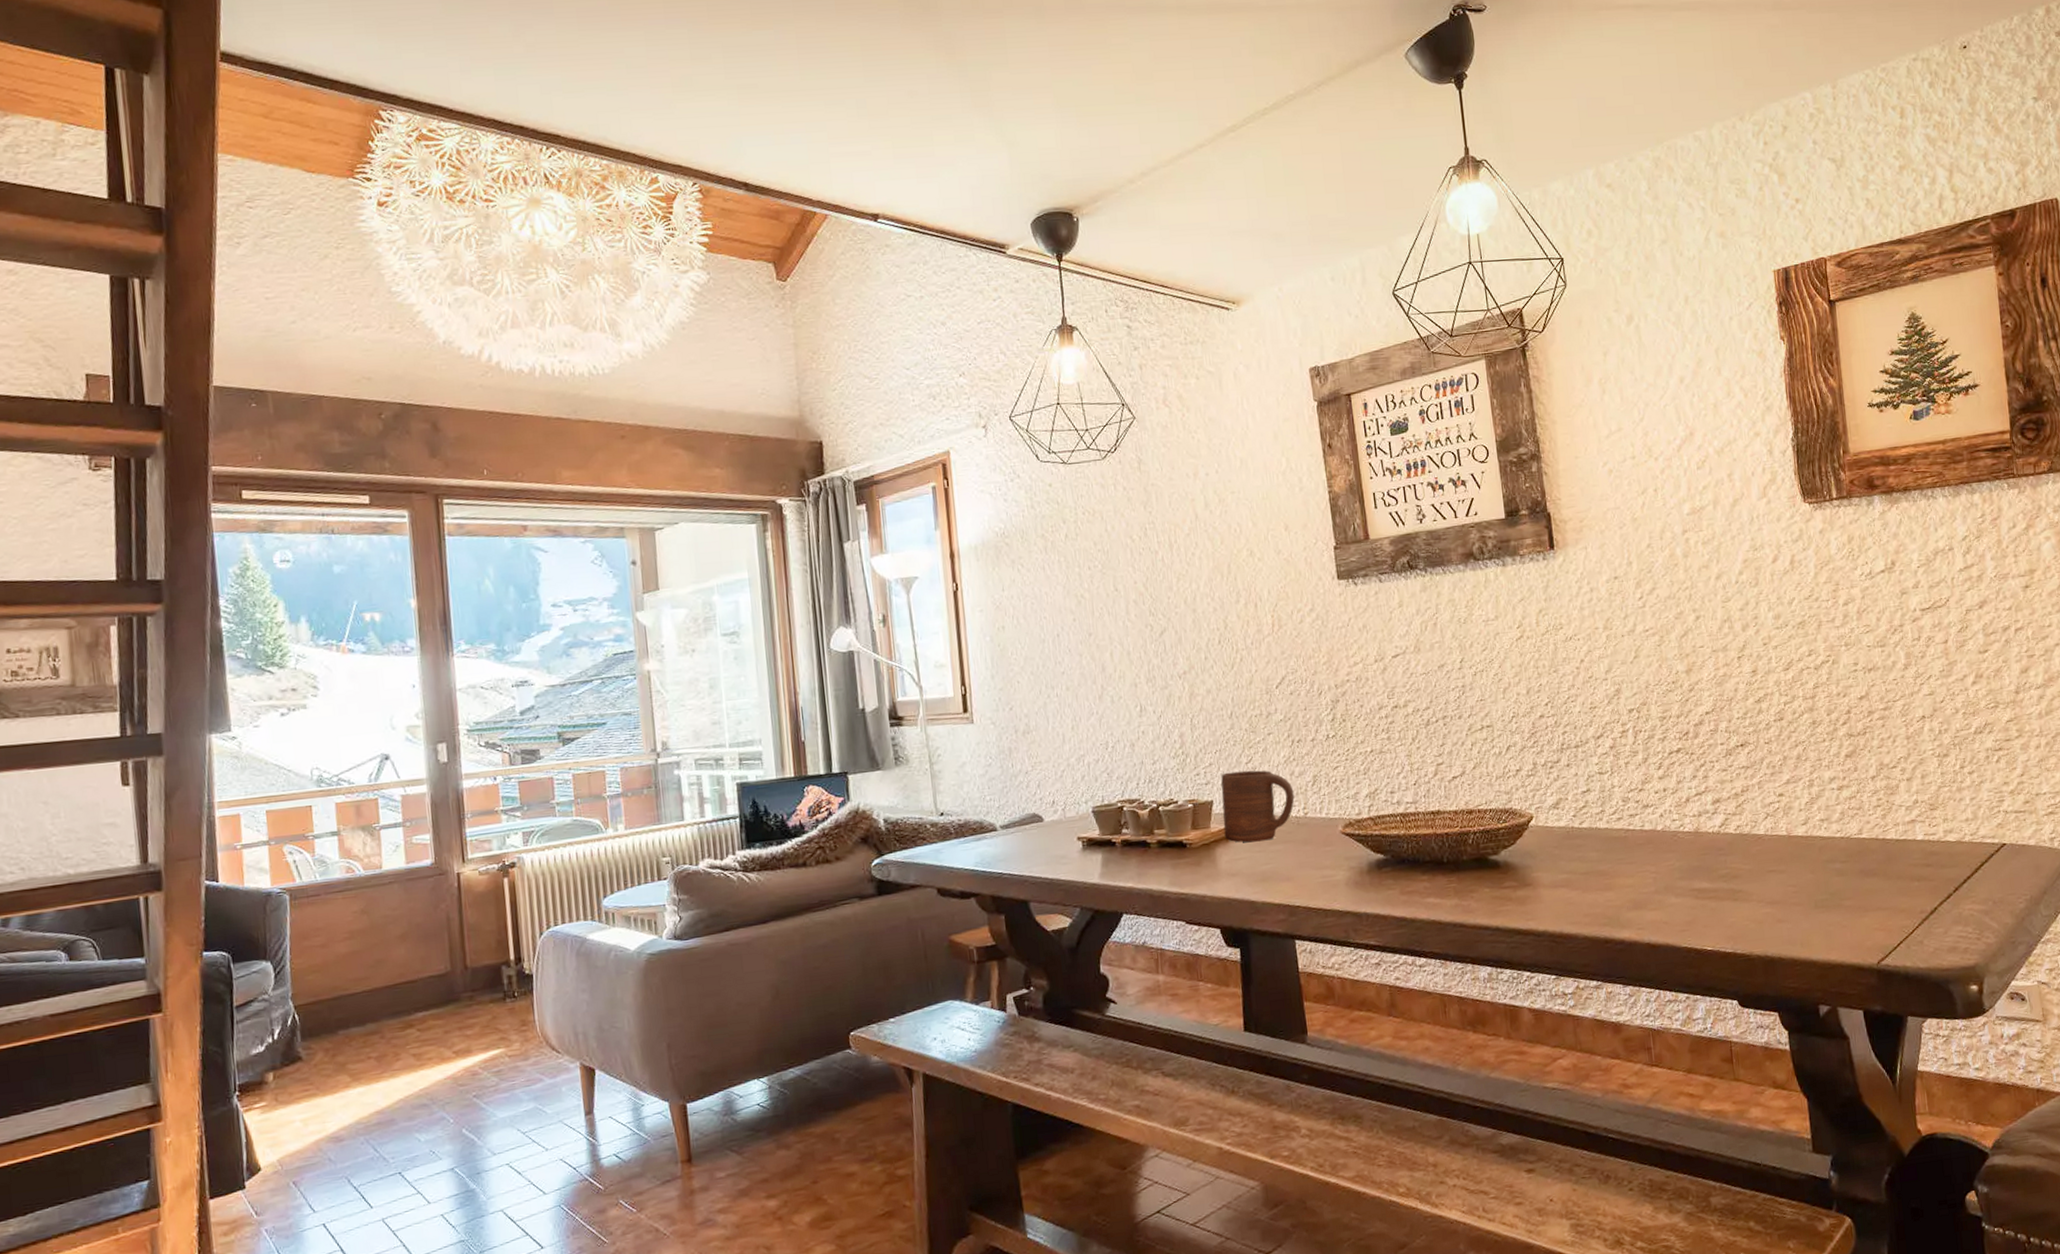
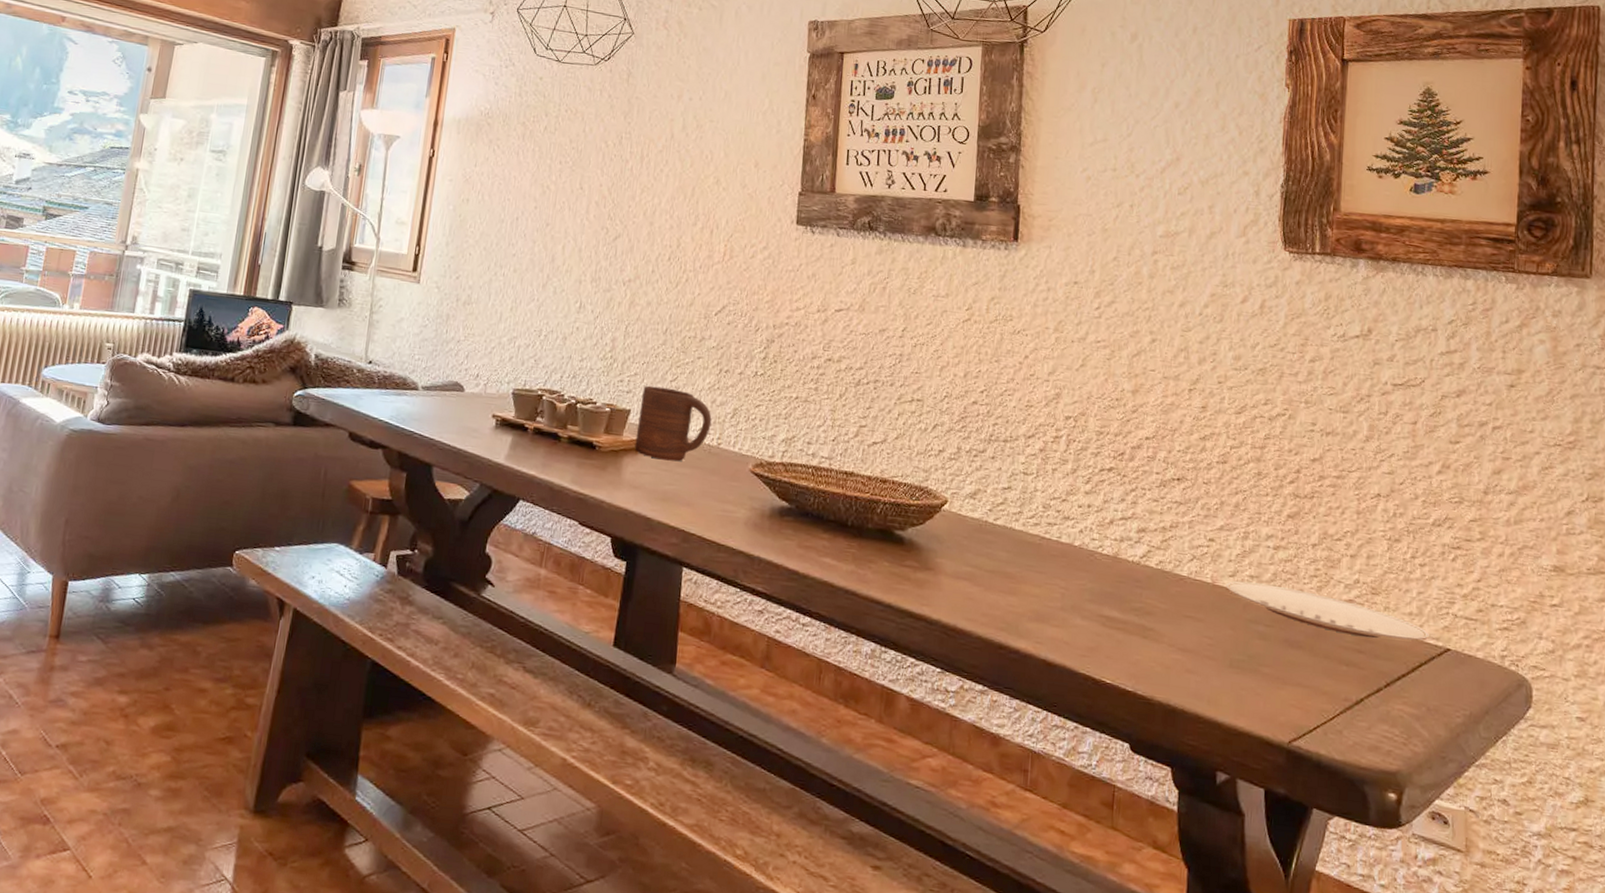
plate: none [1799,822,1987,853] -> present [1225,581,1430,641]

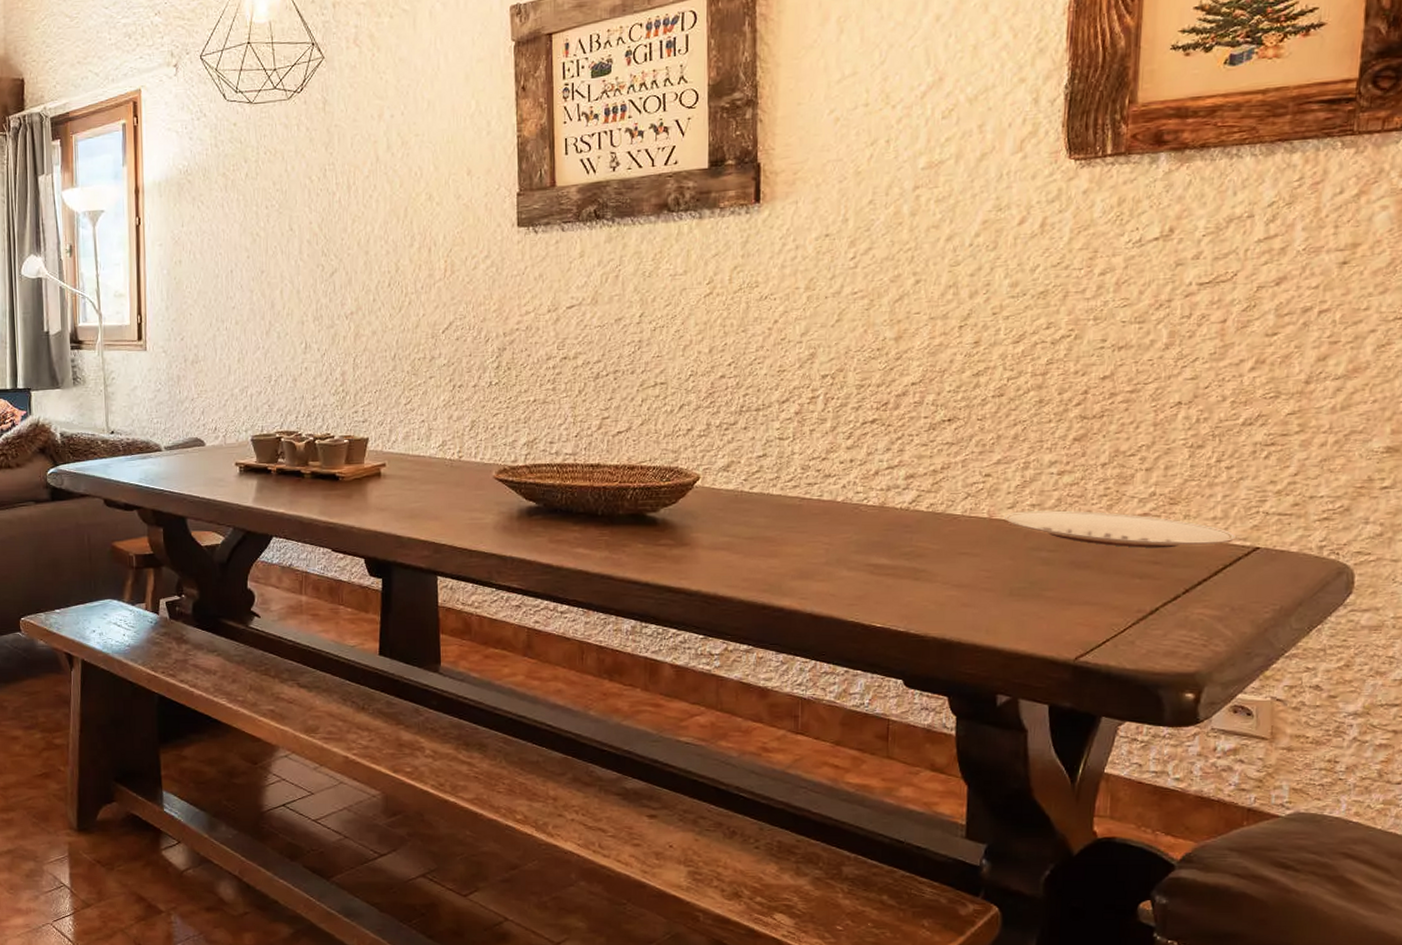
cup: present [634,385,712,462] -> none [377,411,450,480]

